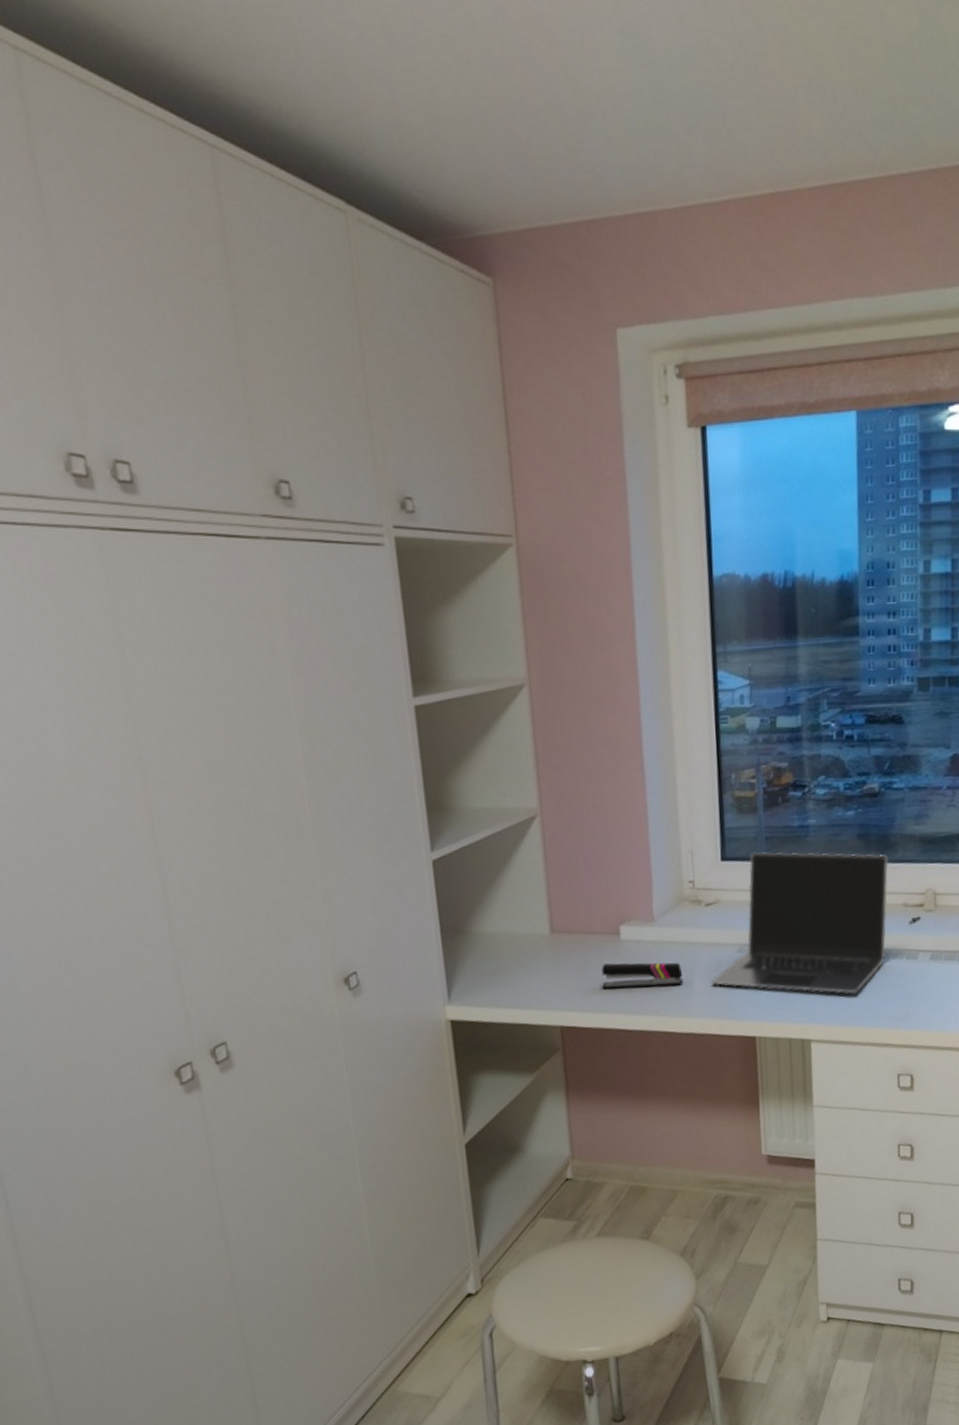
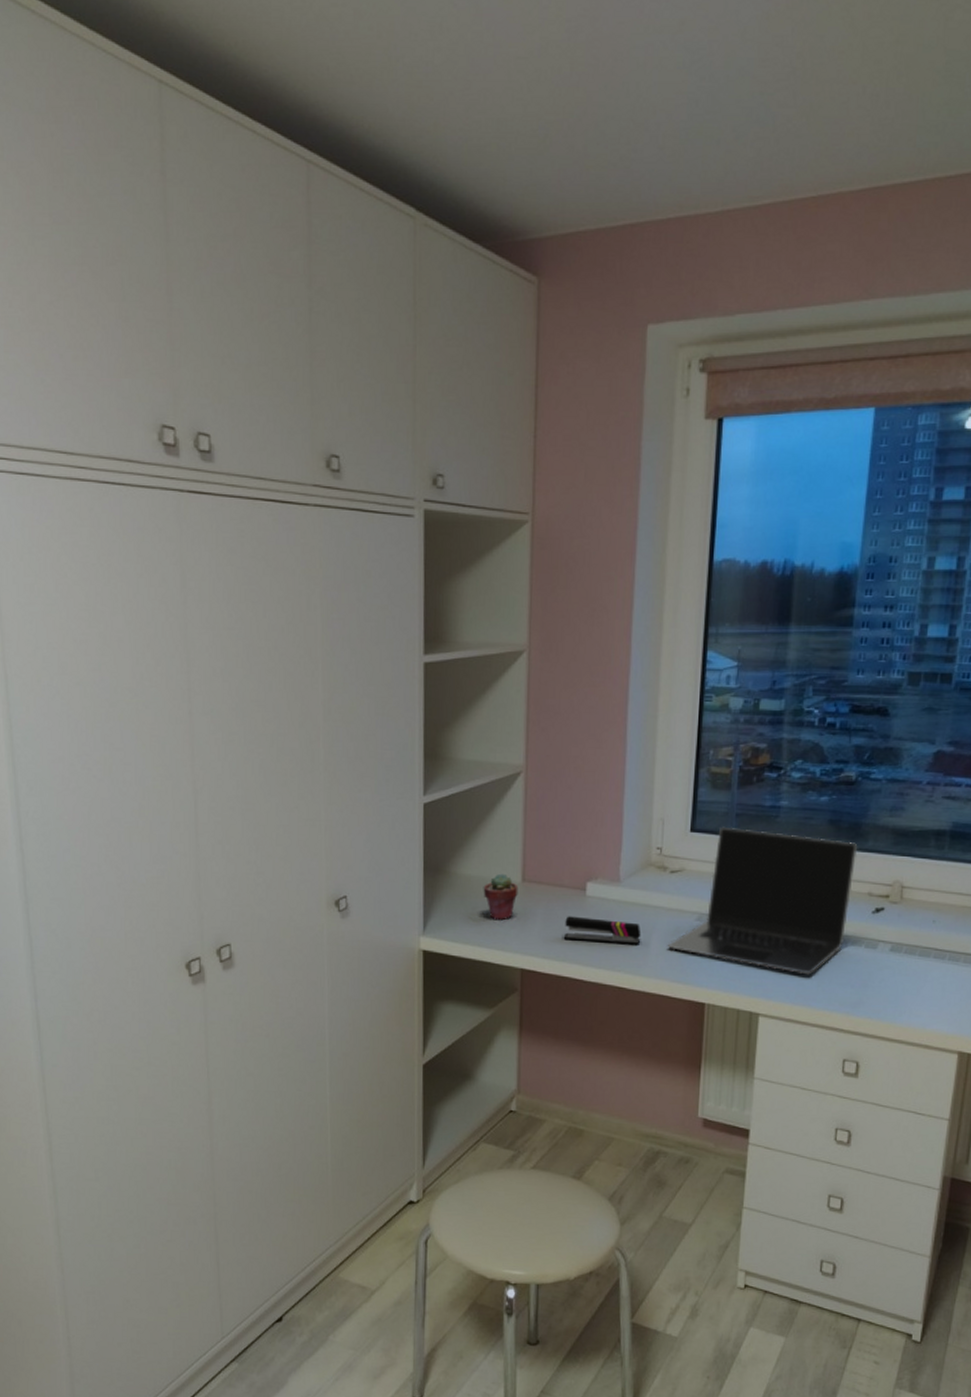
potted succulent: none [509,926,548,978] -> present [483,873,519,921]

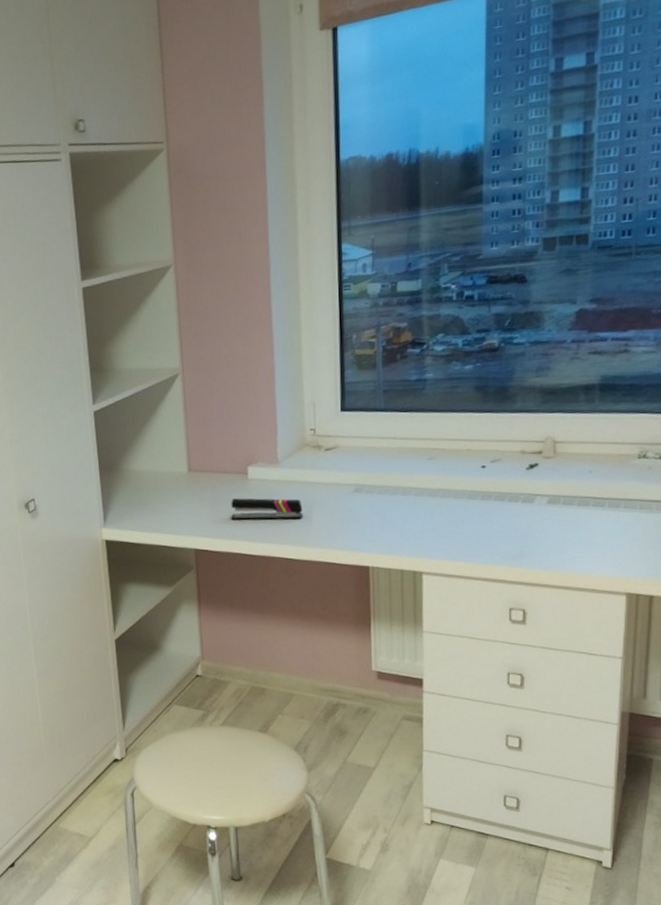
potted succulent: present [483,873,519,921] -> none [153,466,186,508]
laptop: present [667,826,858,975] -> none [328,403,507,533]

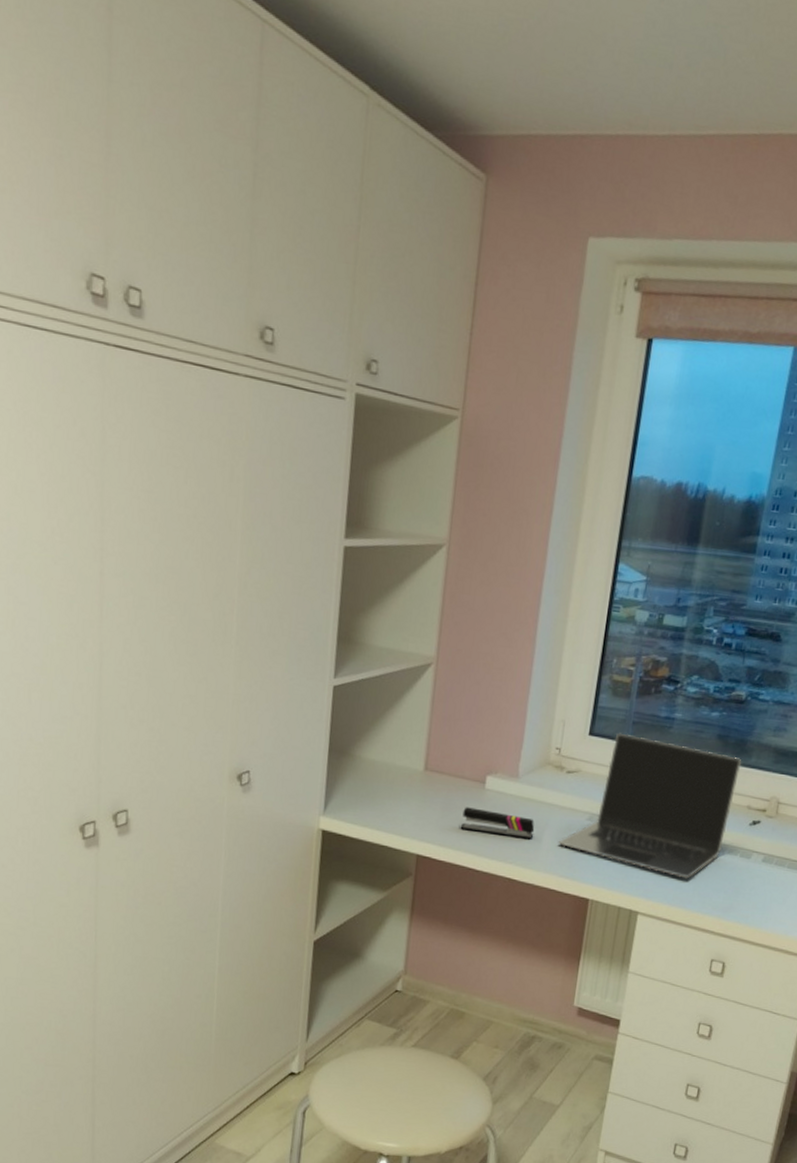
laptop: none [328,403,507,533] -> present [558,732,742,879]

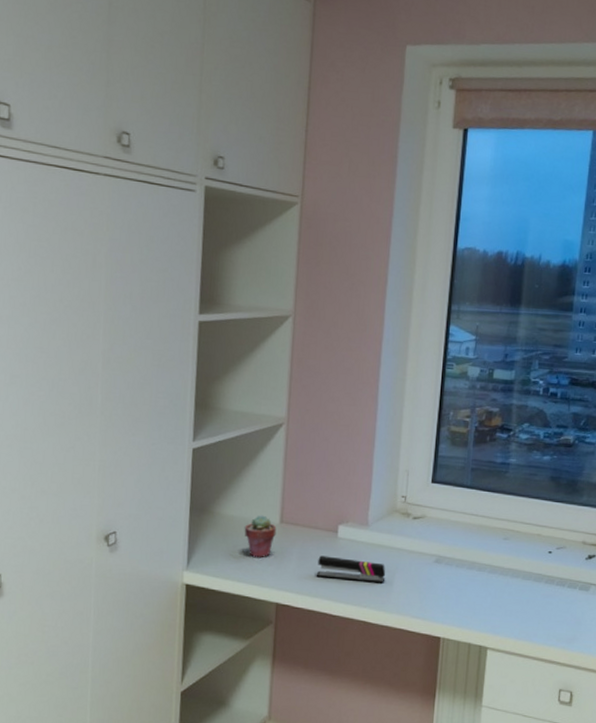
potted succulent: none [385,760,421,807] -> present [244,515,277,558]
laptop: present [558,732,742,879] -> none [408,479,574,613]

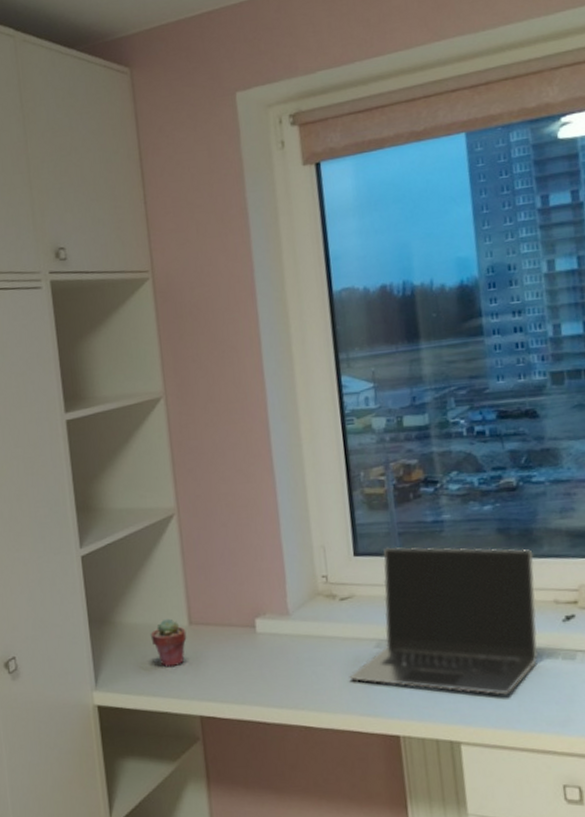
stapler: present [316,555,386,584] -> none [239,655,320,681]
laptop: none [408,479,574,613] -> present [349,546,538,695]

